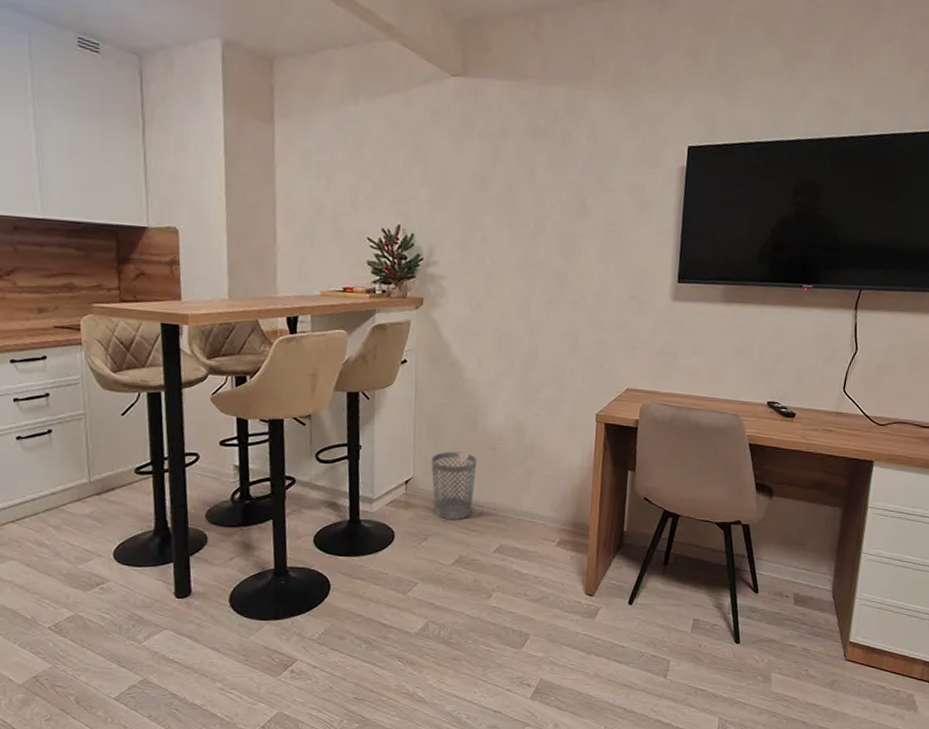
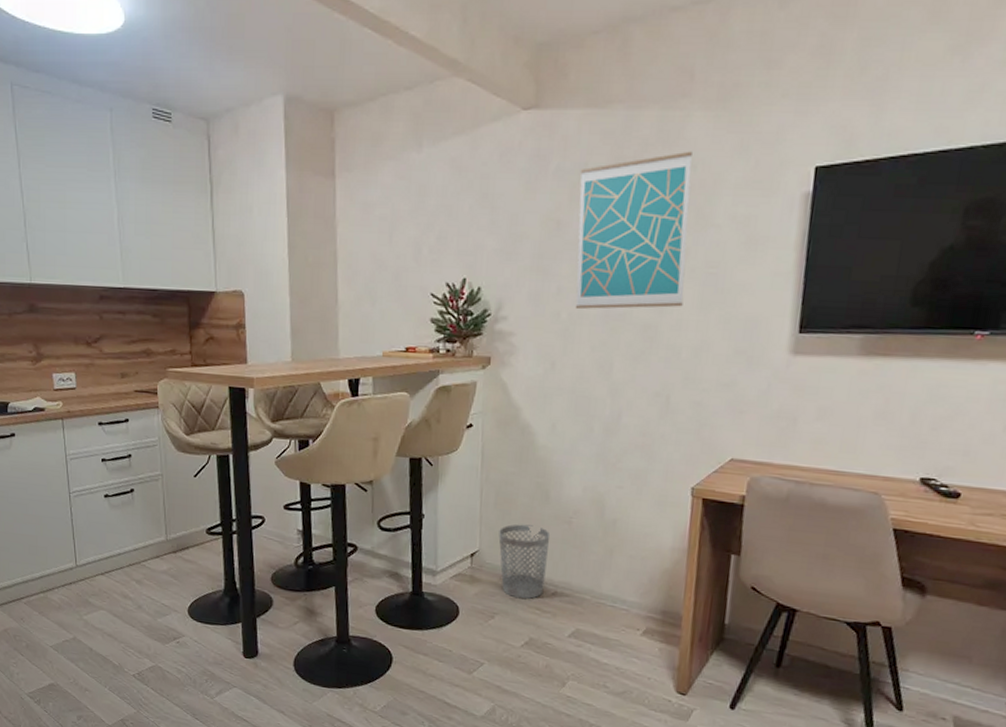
wall art: none [497,125,594,258] -> present [575,151,692,310]

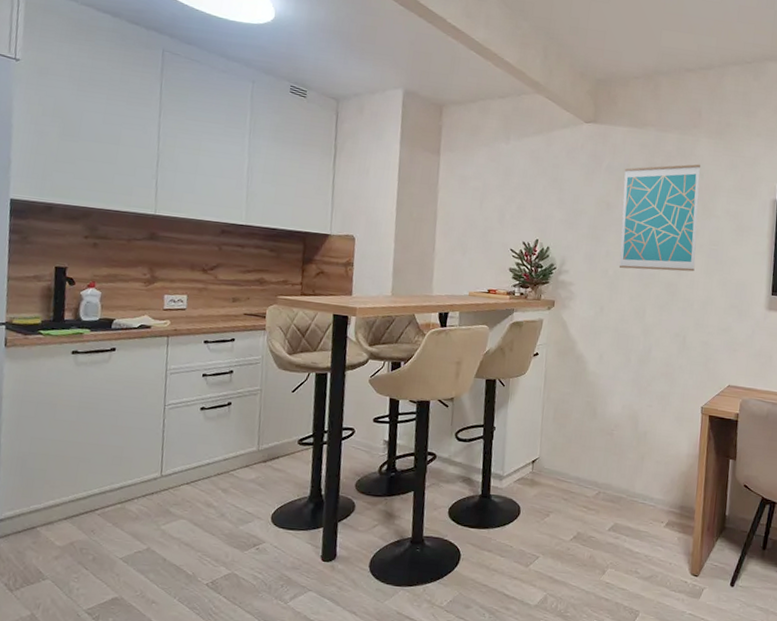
wastebasket: present [498,524,551,600] -> none [555,435,597,499]

